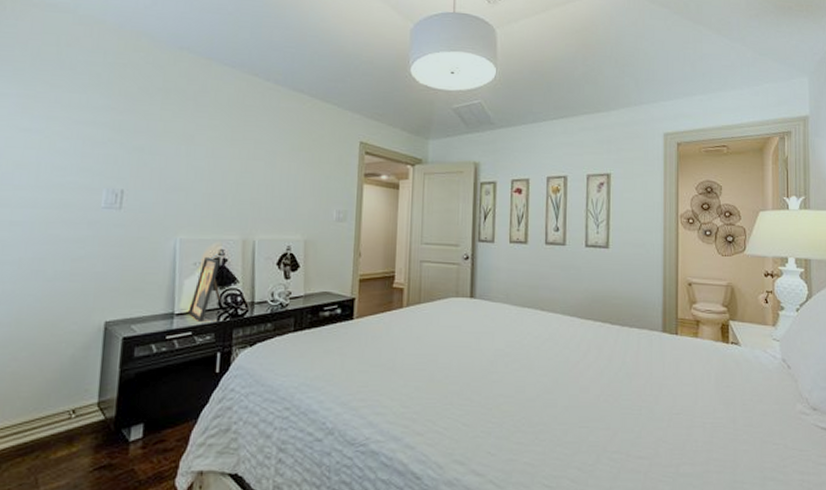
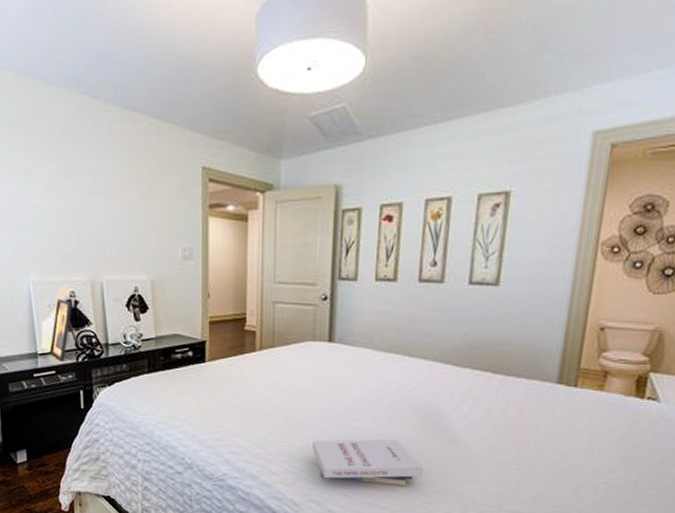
books: none [456,391,559,438] -> present [312,439,423,486]

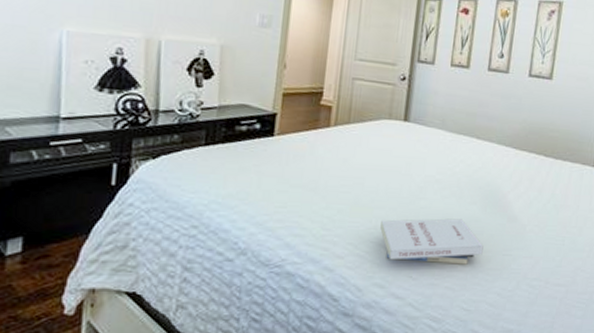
picture frame: present [50,298,77,361] -> none [78,54,118,128]

